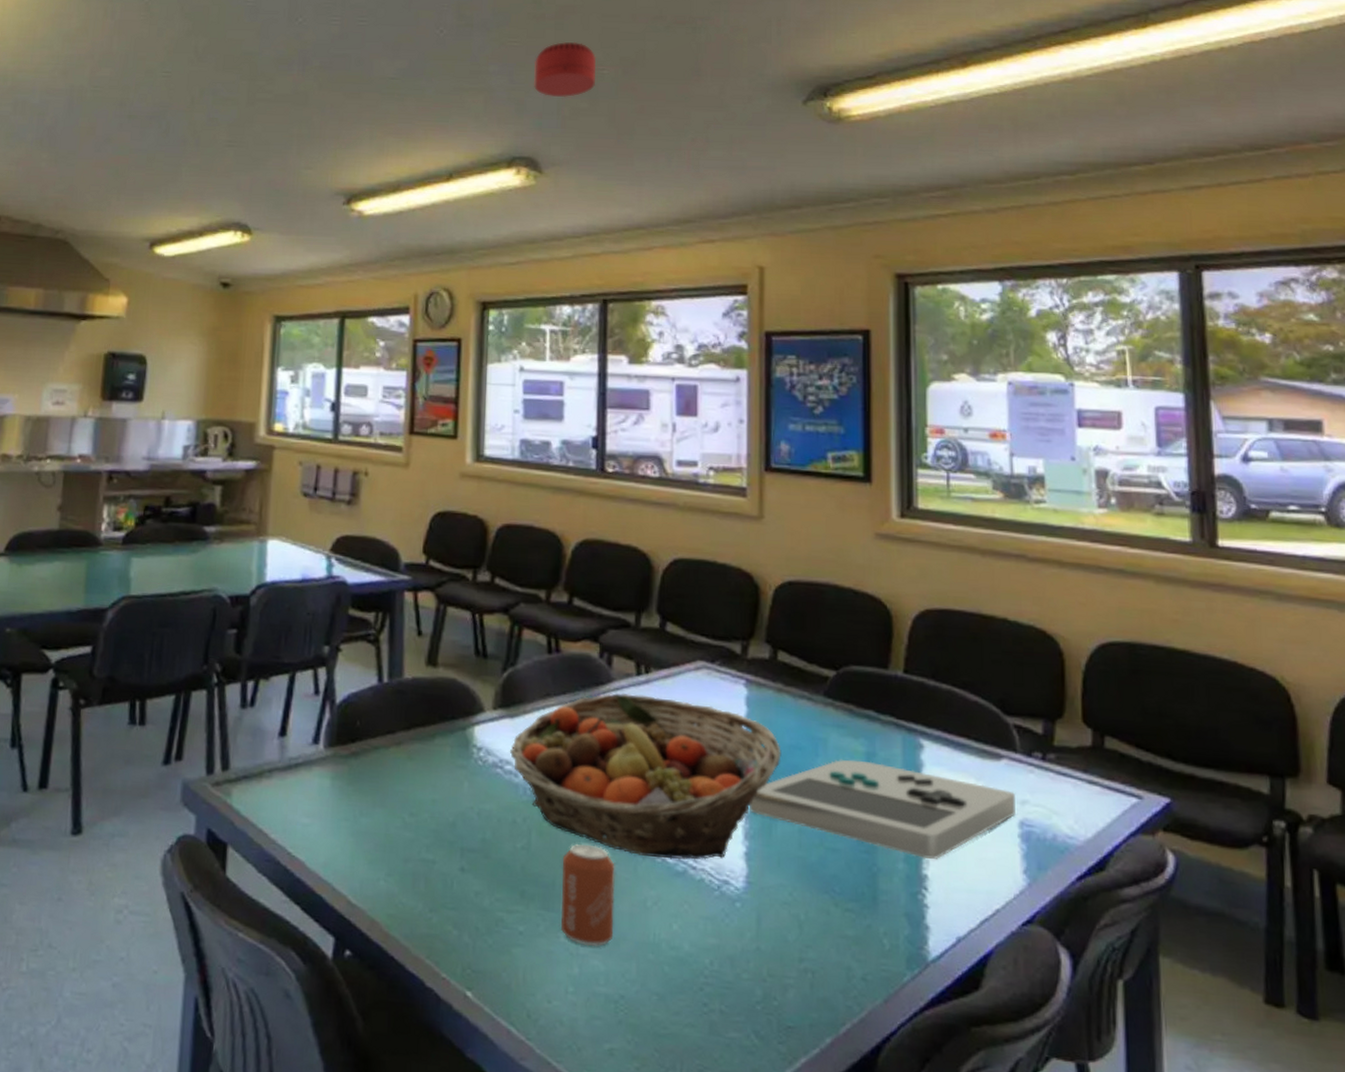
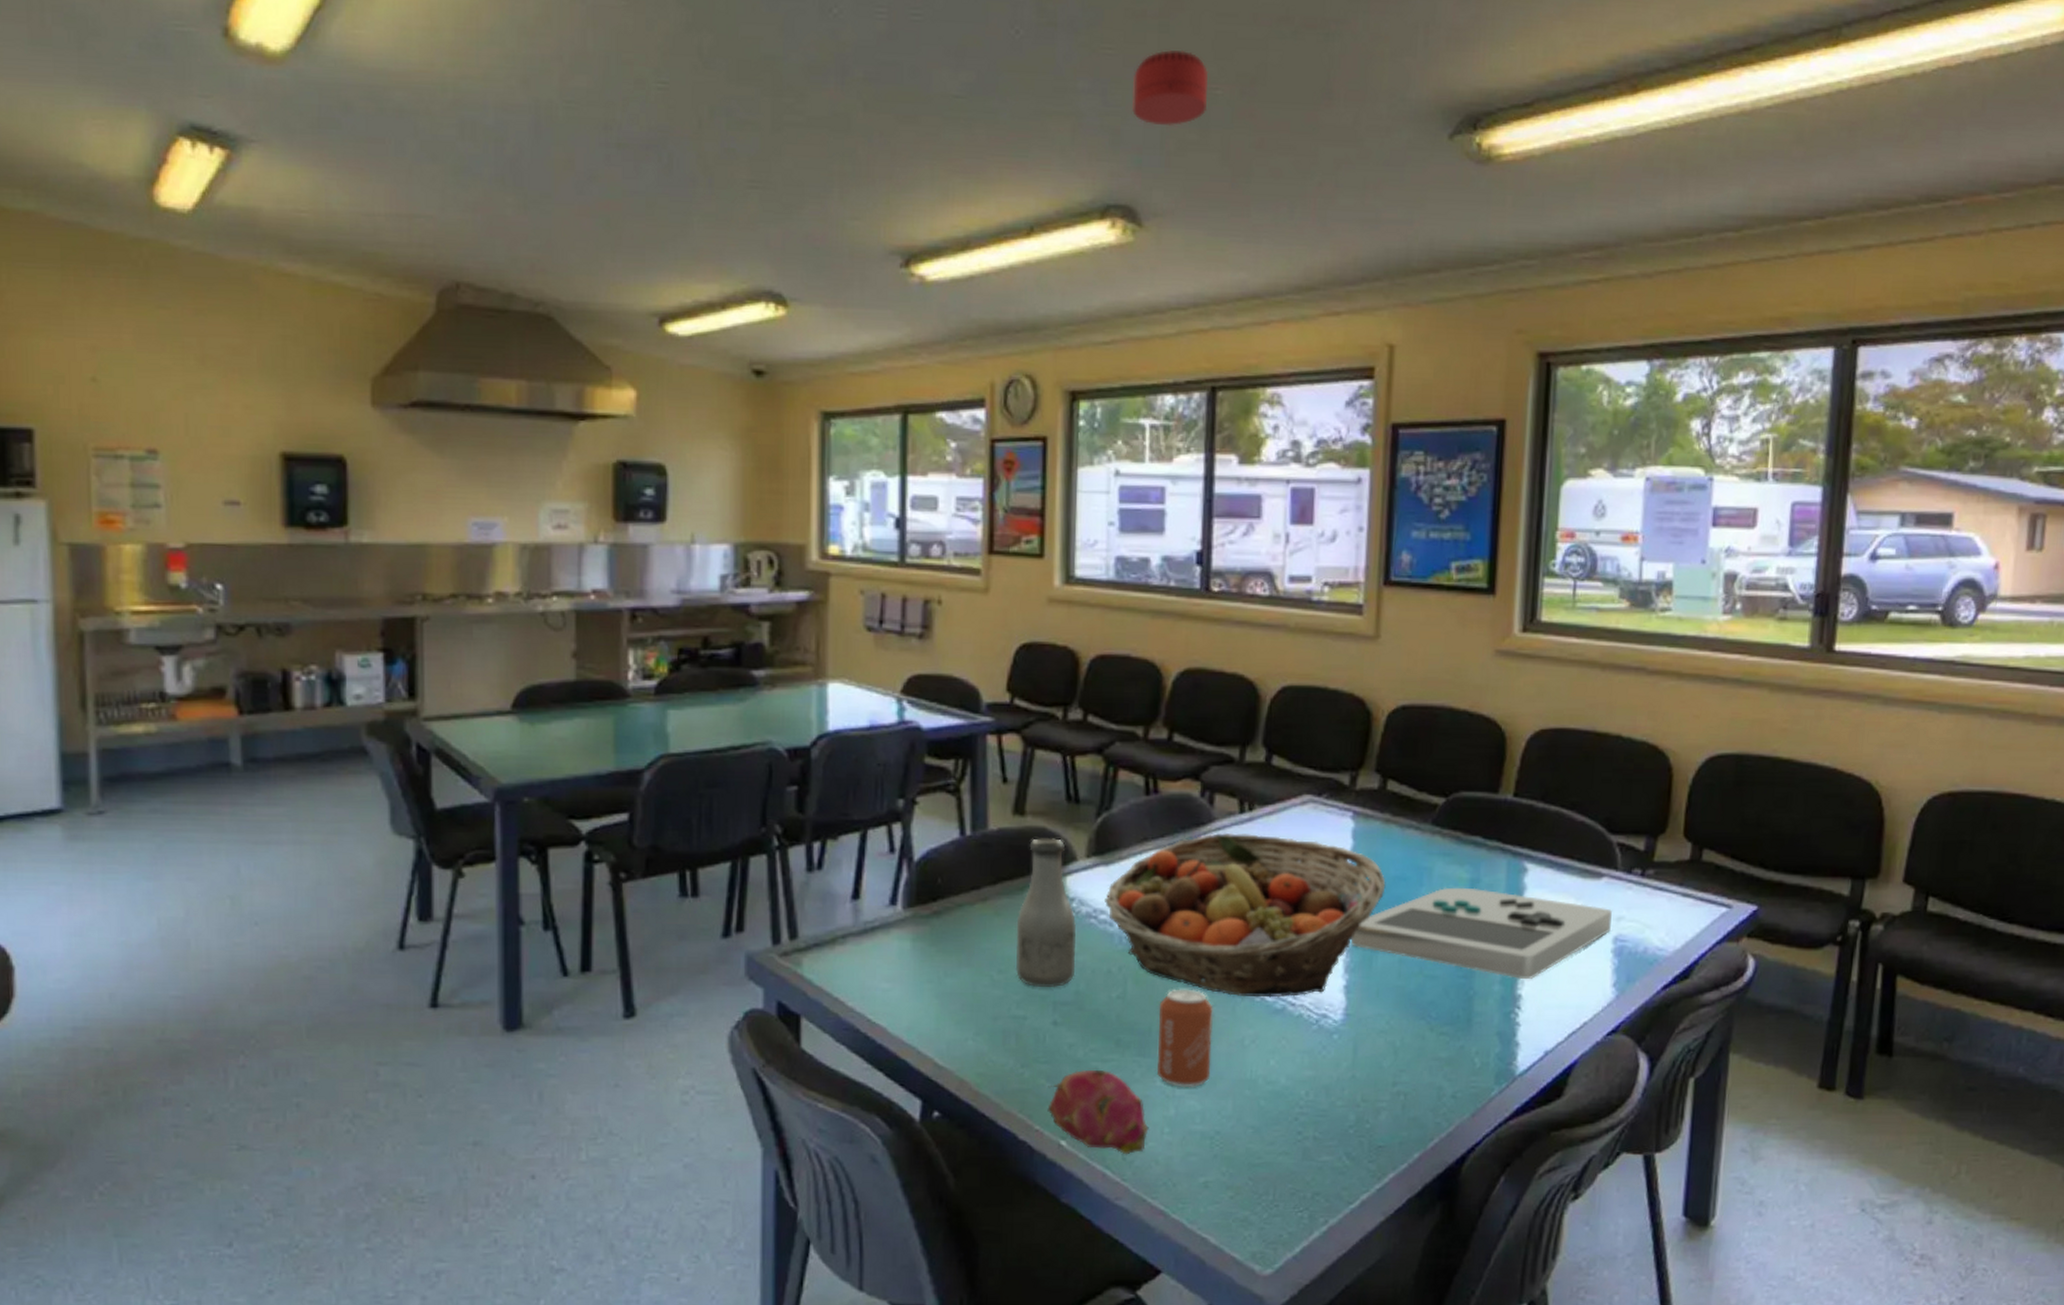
bottle: none [425,688,483,834] -> present [1015,838,1076,987]
fruit: none [454,919,553,1013] -> present [1047,1070,1149,1155]

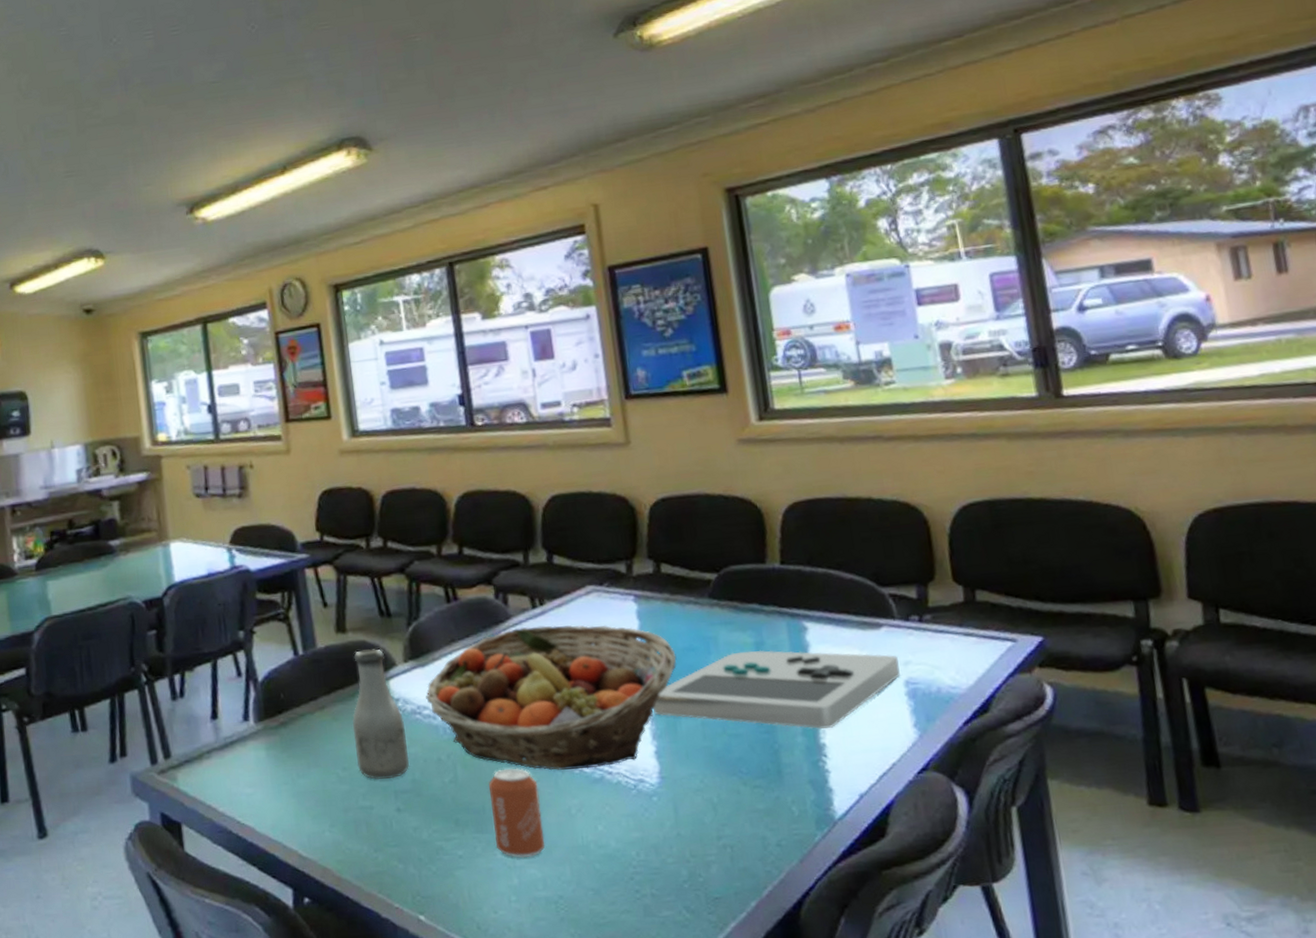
fruit: present [1047,1070,1149,1155] -> none [401,848,497,925]
smoke detector: present [1132,49,1209,127] -> none [347,14,411,74]

